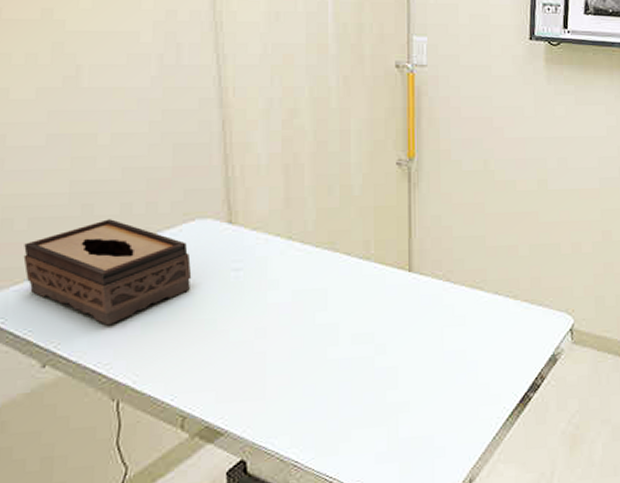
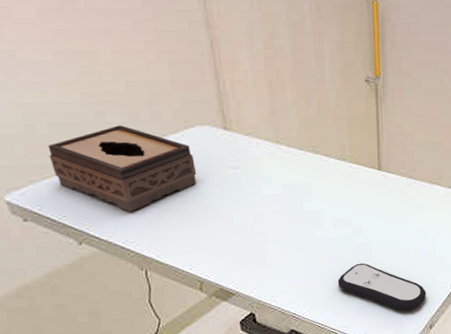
remote control: none [353,392,466,459] -> present [337,263,427,311]

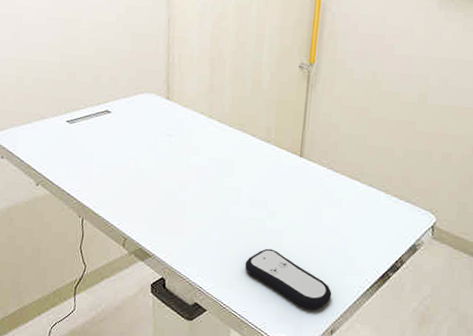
tissue box: present [48,125,197,212] -> none [29,85,138,163]

